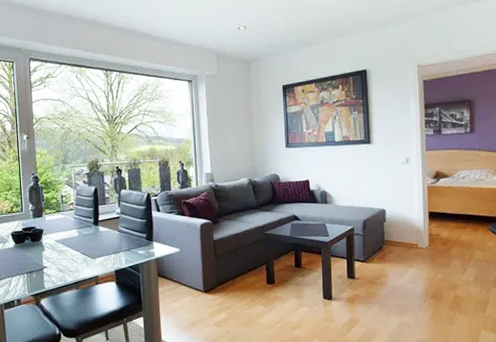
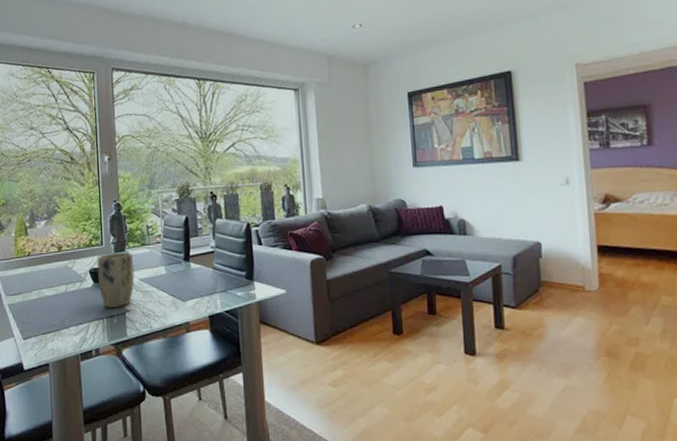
plant pot: none [17,217,51,265] -> present [97,252,135,308]

